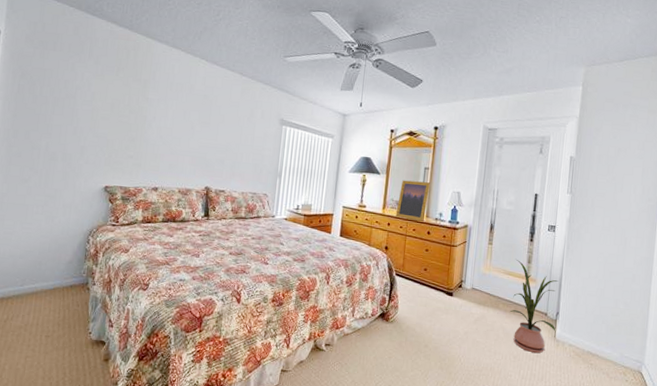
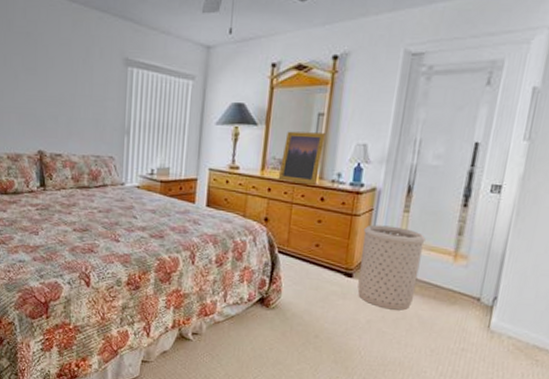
laundry basket: none [457,254,505,324] -> present [357,224,426,311]
house plant: present [509,259,559,354] -> none [428,230,500,347]

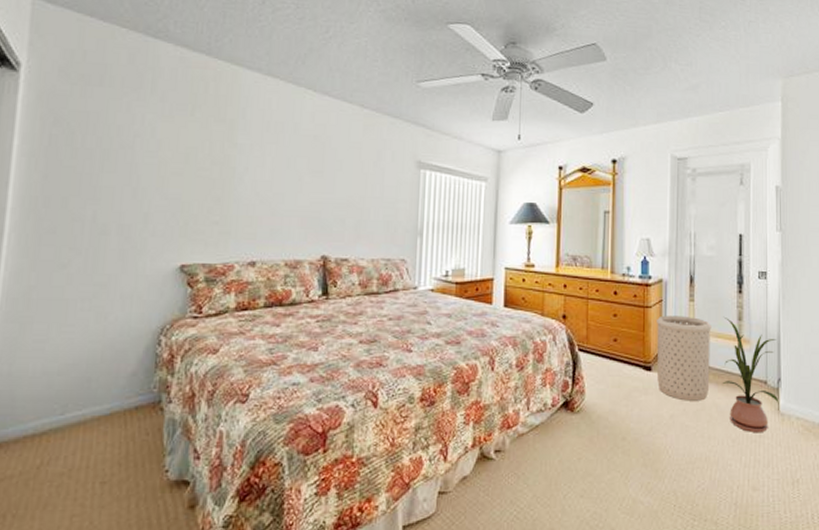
picture frame: present [278,131,327,185] -> none [572,228,613,279]
house plant: none [428,230,500,347] -> present [722,316,779,433]

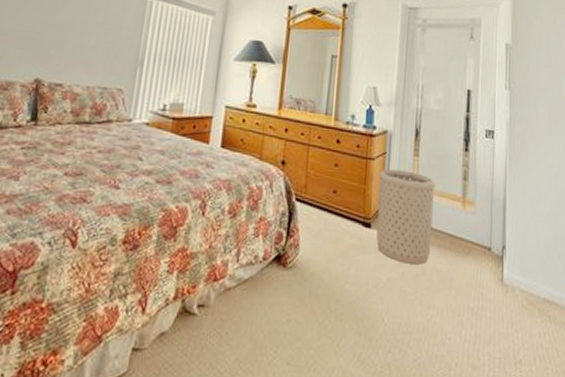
house plant: present [722,316,779,433] -> none [444,174,503,305]

